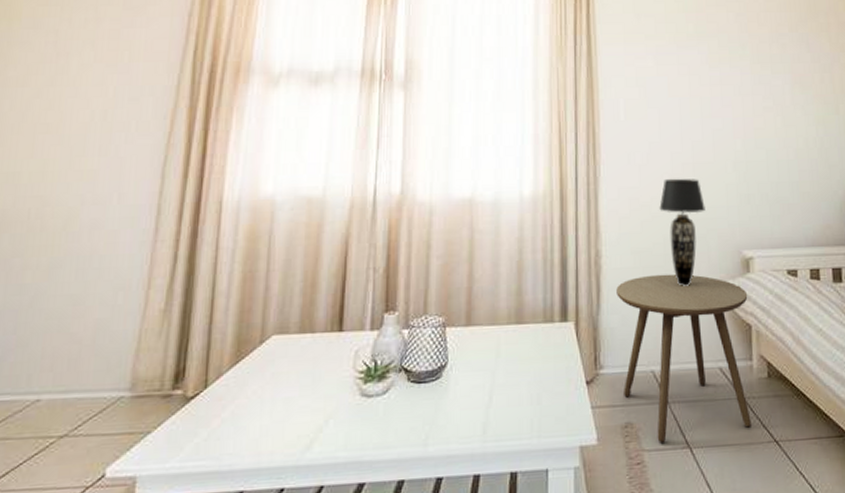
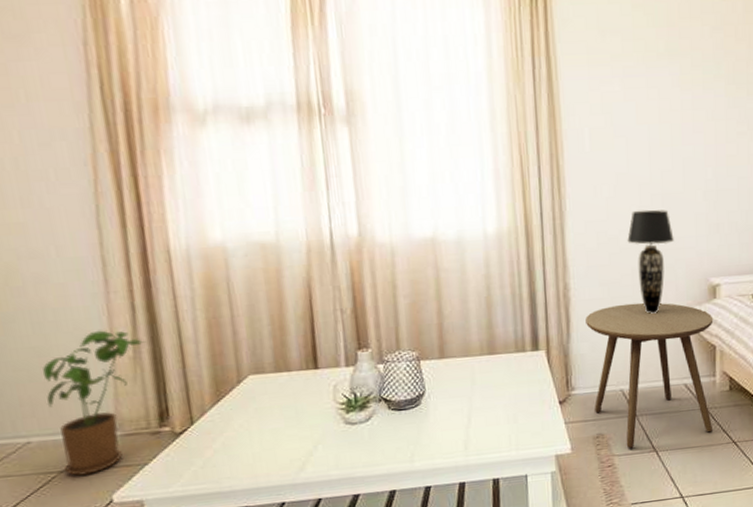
house plant: none [66,279,180,444] -> present [42,330,146,476]

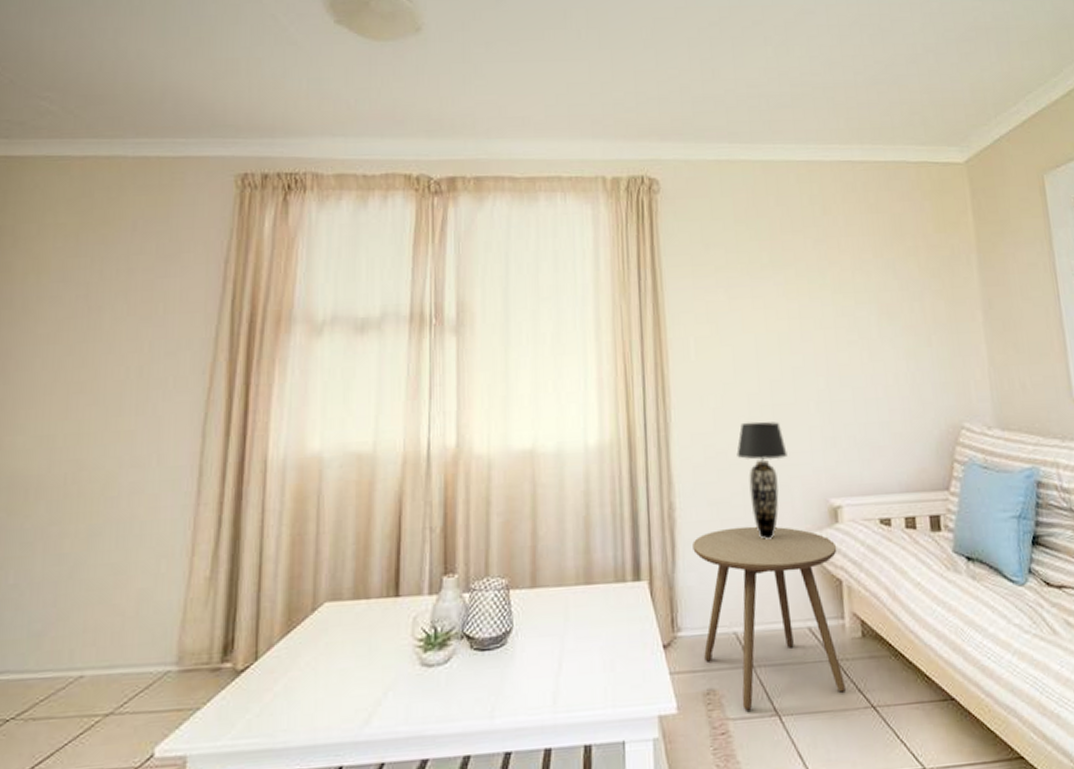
house plant: present [42,330,146,476] -> none [111,546,226,722]

